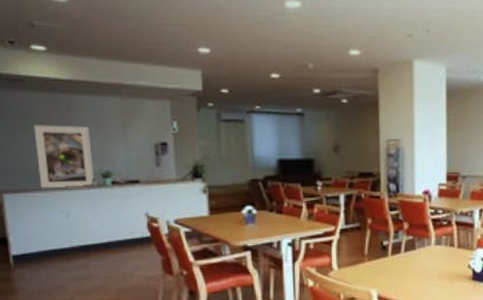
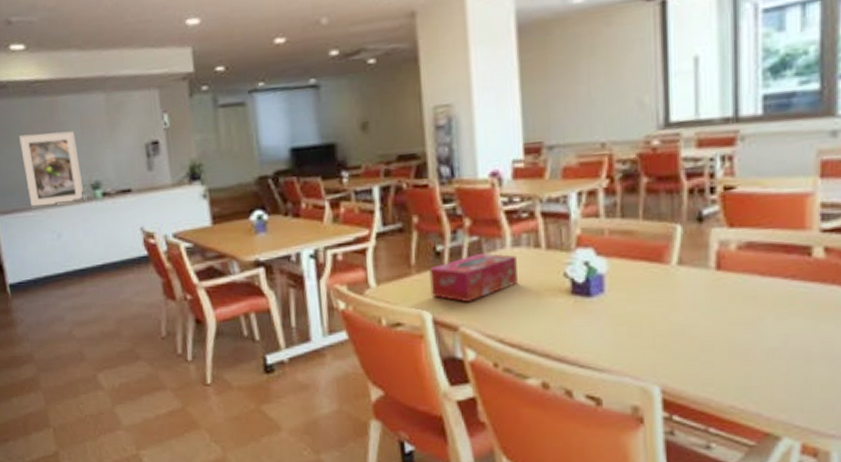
tissue box: none [377,248,438,283] -> present [429,252,518,302]

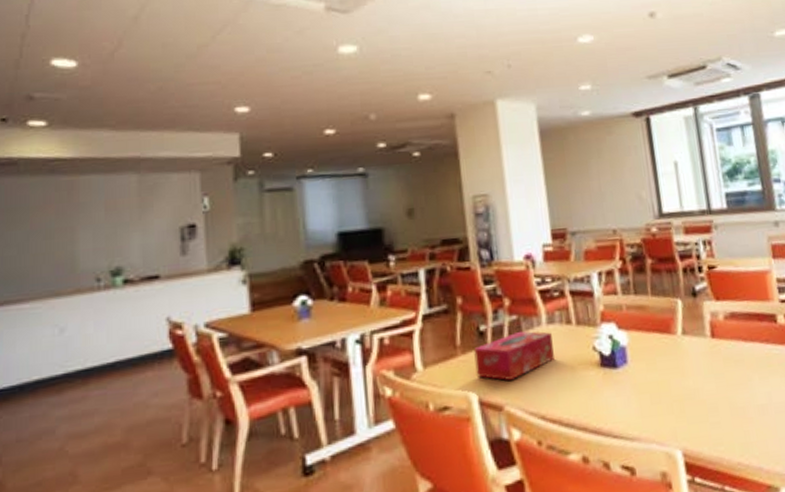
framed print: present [19,131,85,208] -> none [25,212,101,299]

